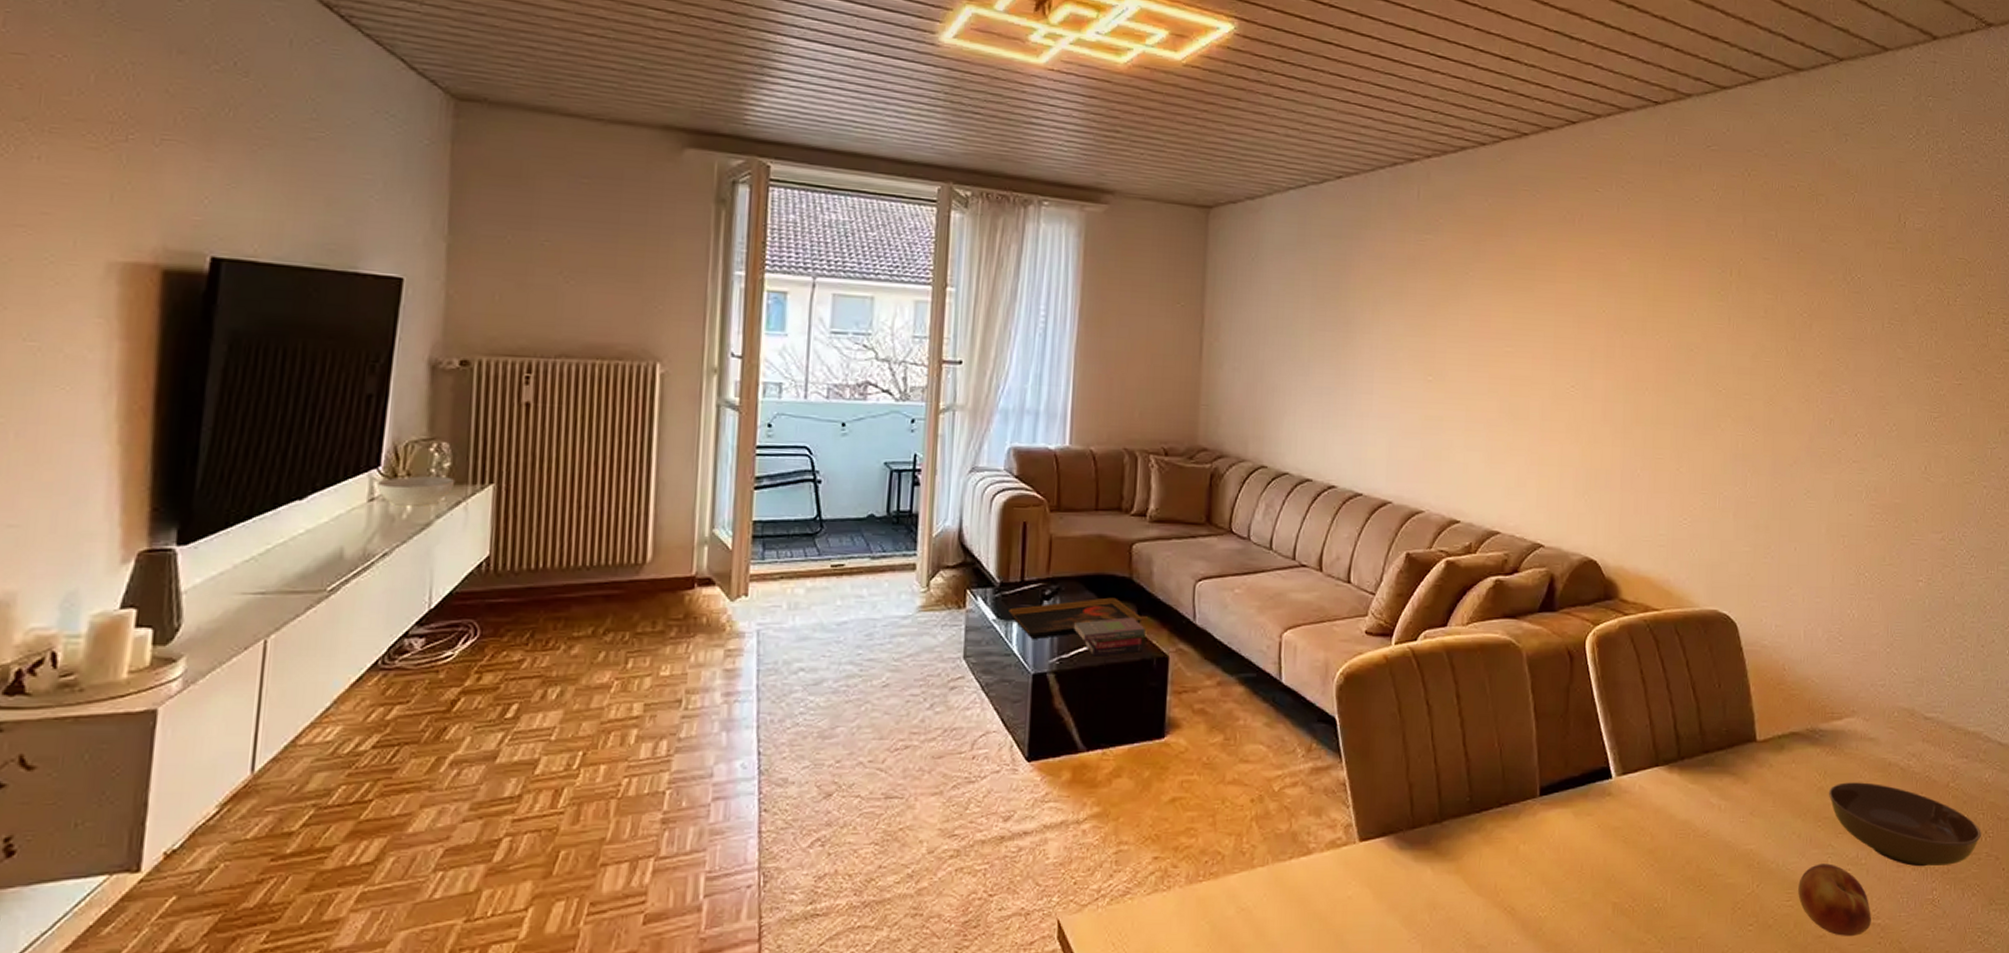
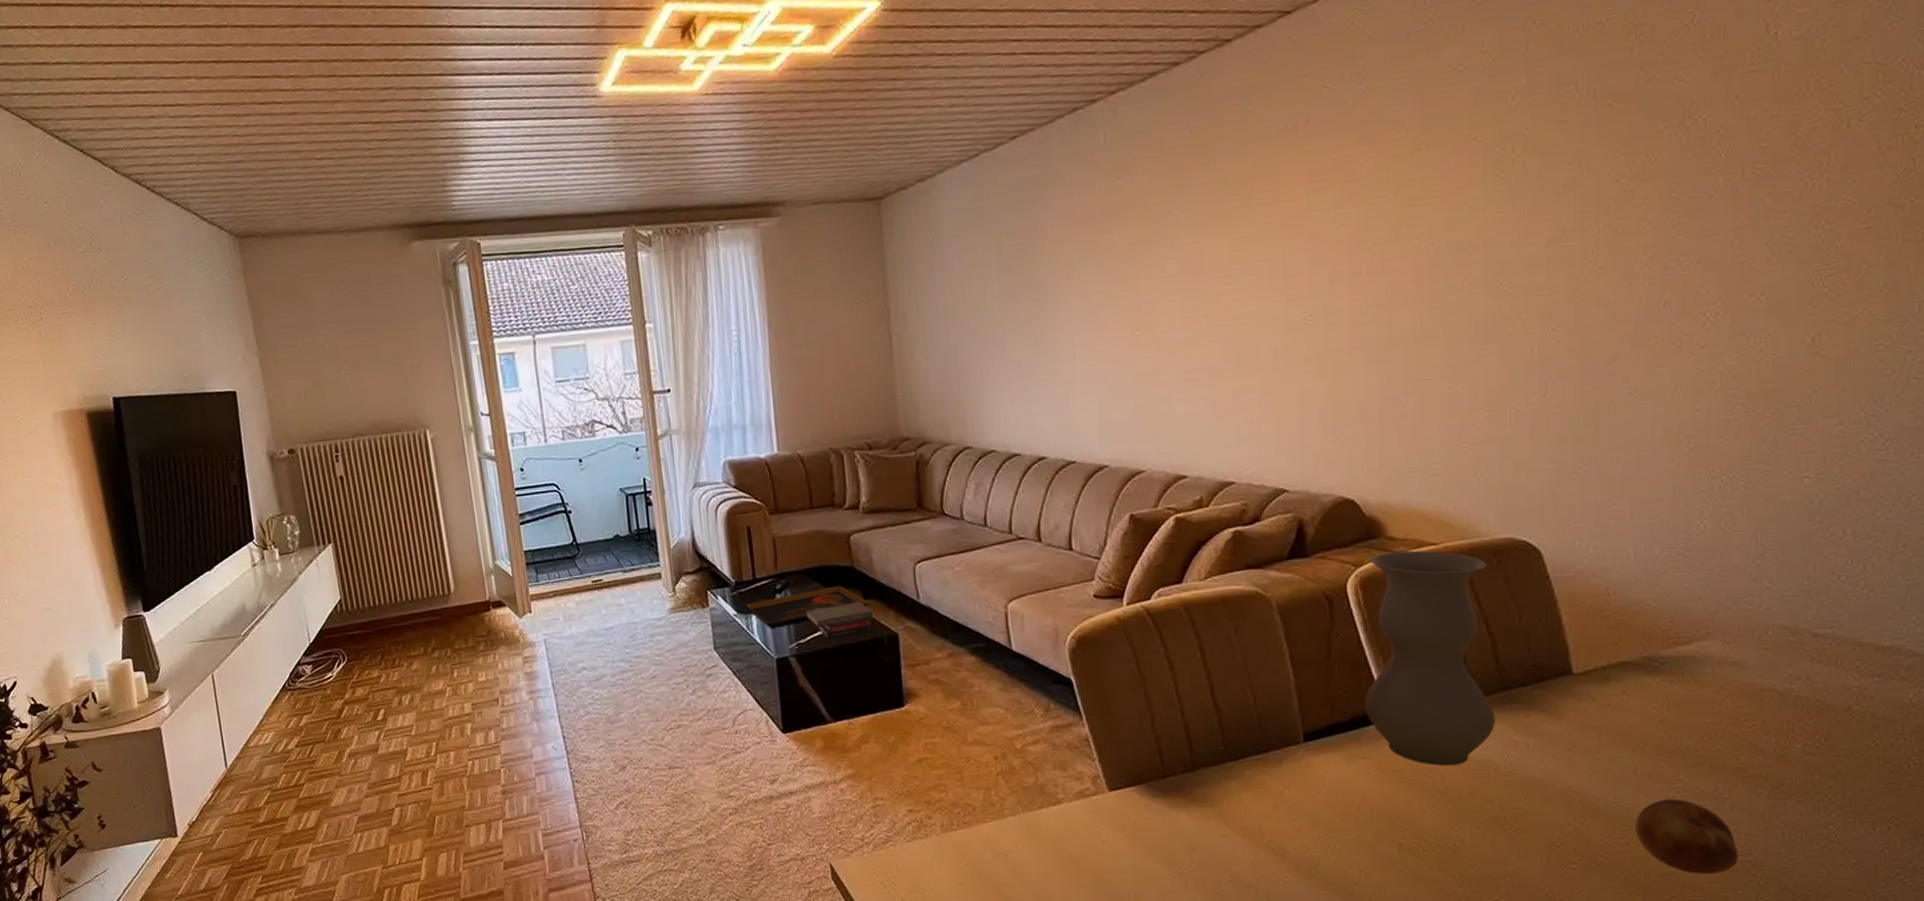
bowl: present [376,476,456,508] -> none [254,542,306,569]
vase: none [1592,613,1697,824] -> present [1364,550,1496,765]
bowl: present [1828,782,1981,867] -> none [1673,710,1902,800]

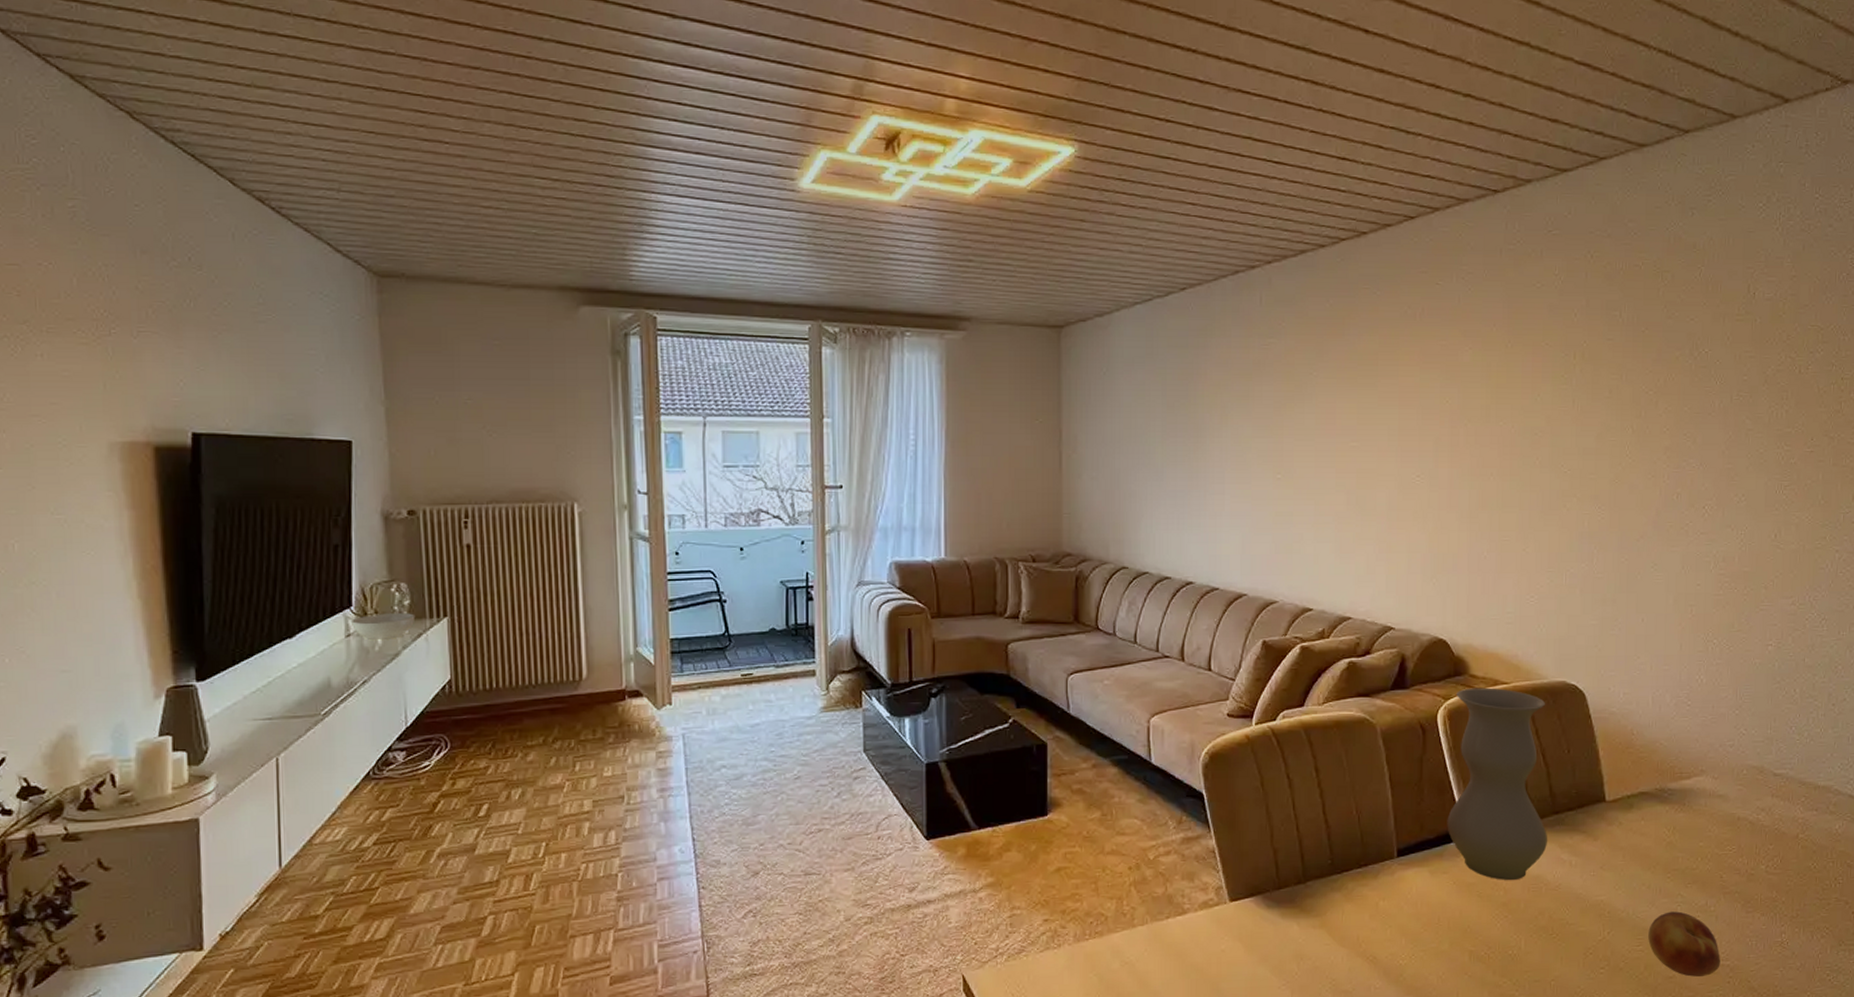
bowl: none [254,542,306,569] -> present [350,613,416,641]
decorative tray: present [746,585,869,628] -> none [900,693,1022,732]
books: present [806,602,873,639] -> none [960,710,1024,746]

